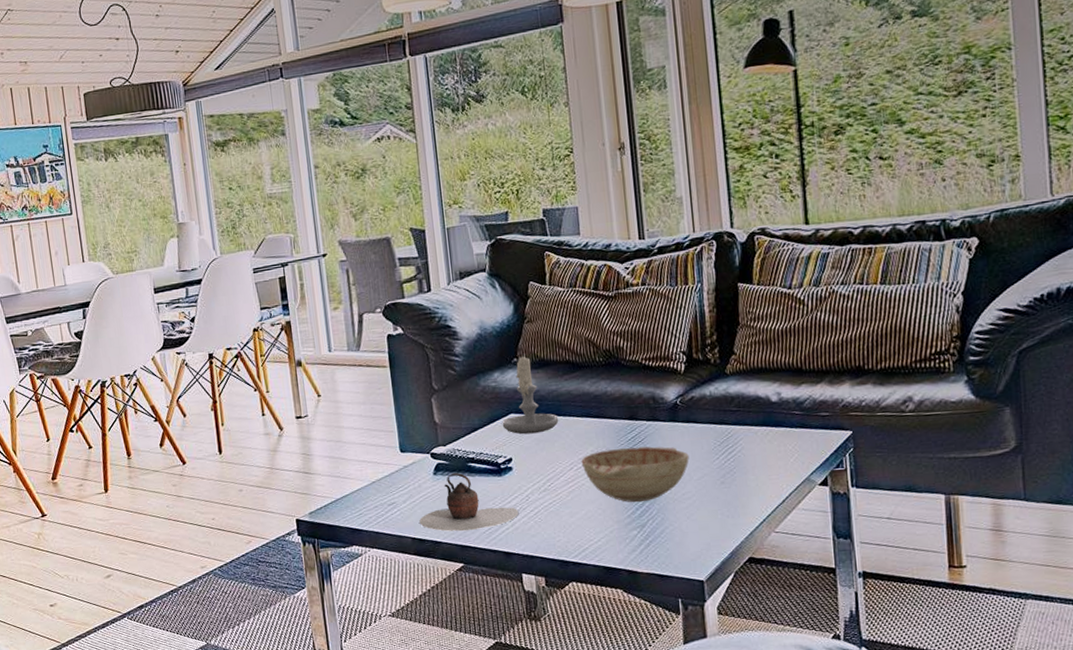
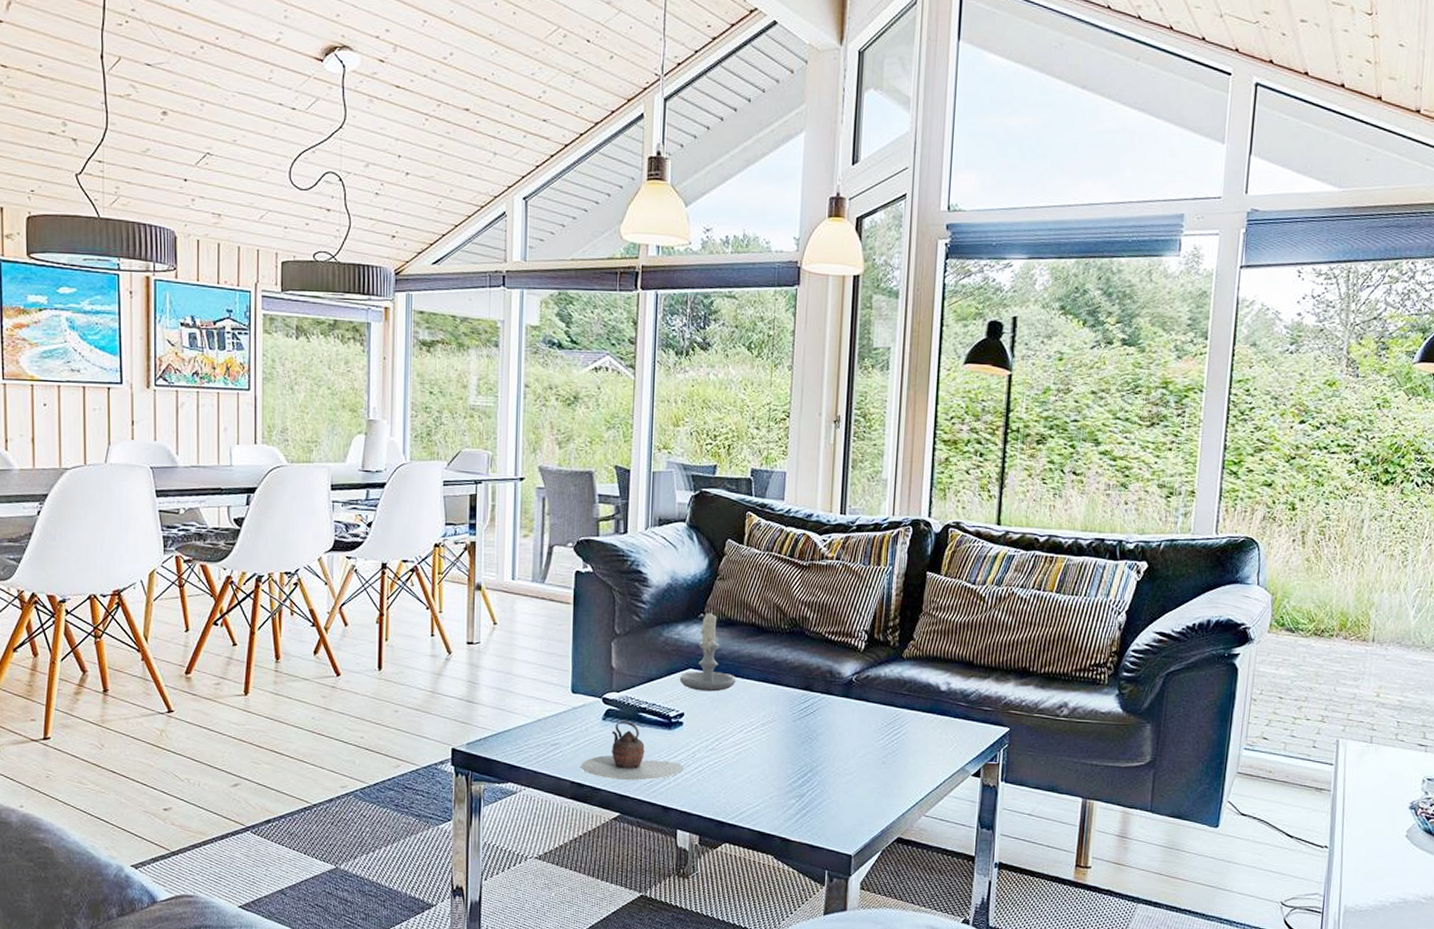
decorative bowl: present [581,446,689,503] -> none [752,717,856,772]

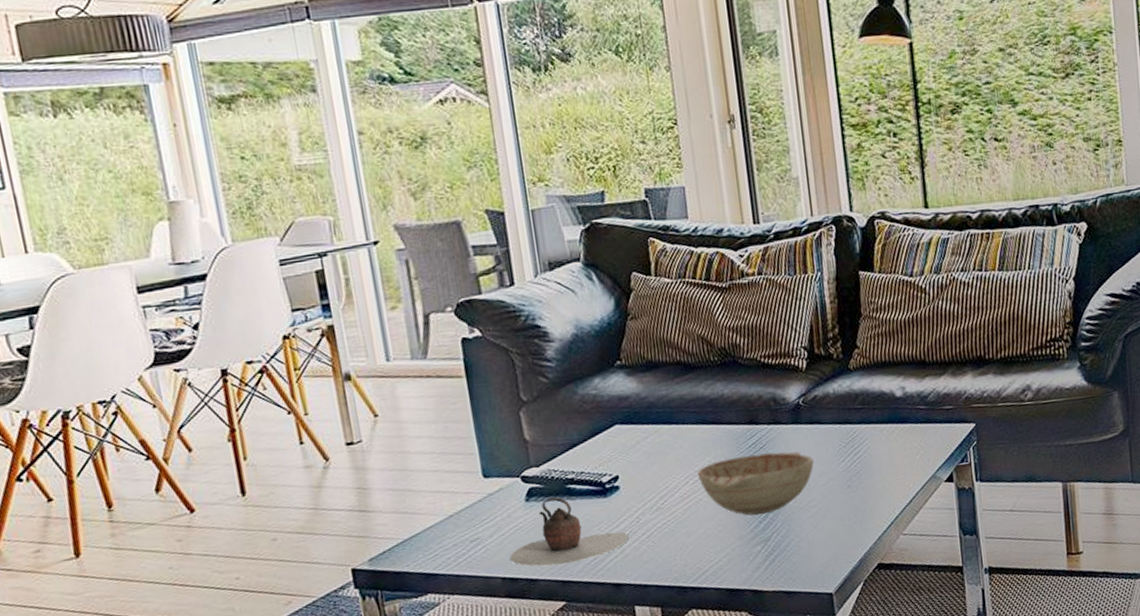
candle: present [679,610,736,692] -> none [605,355,671,448]
decorative bowl: none [752,717,856,772] -> present [697,451,814,516]

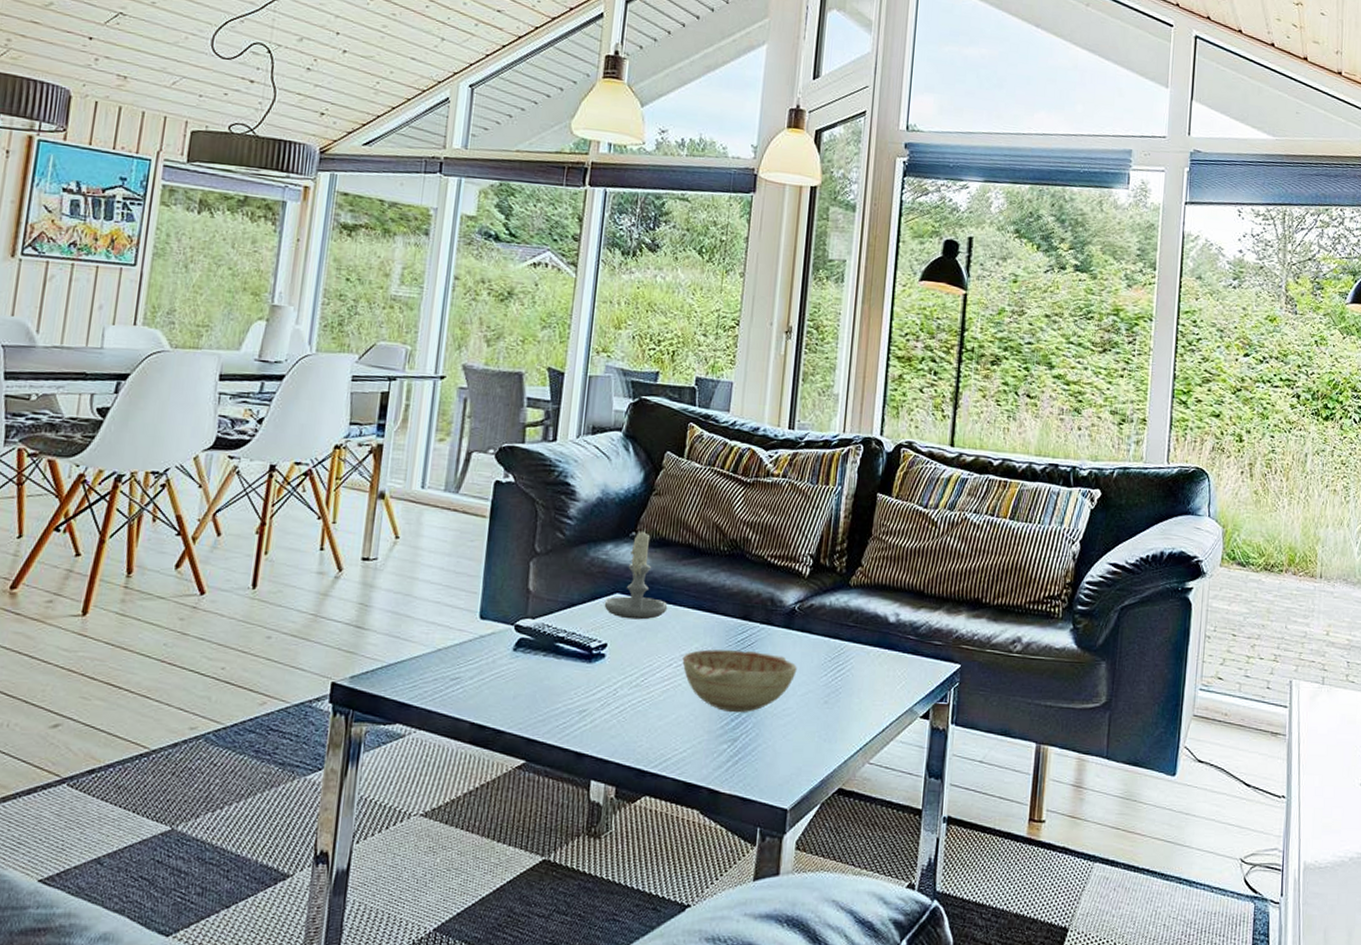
teapot: present [510,496,629,567] -> none [484,651,602,723]
candle: none [605,355,671,448] -> present [604,528,668,620]

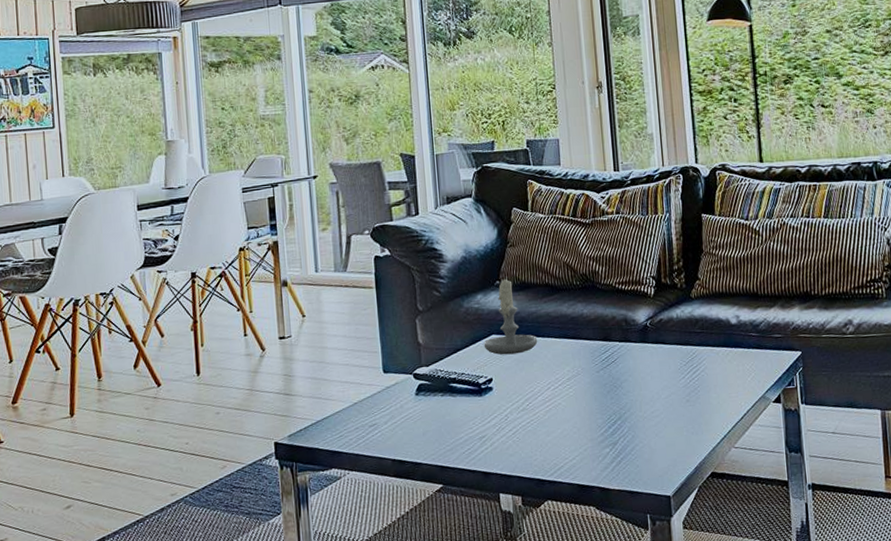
decorative bowl: present [682,649,797,713] -> none [558,366,658,421]

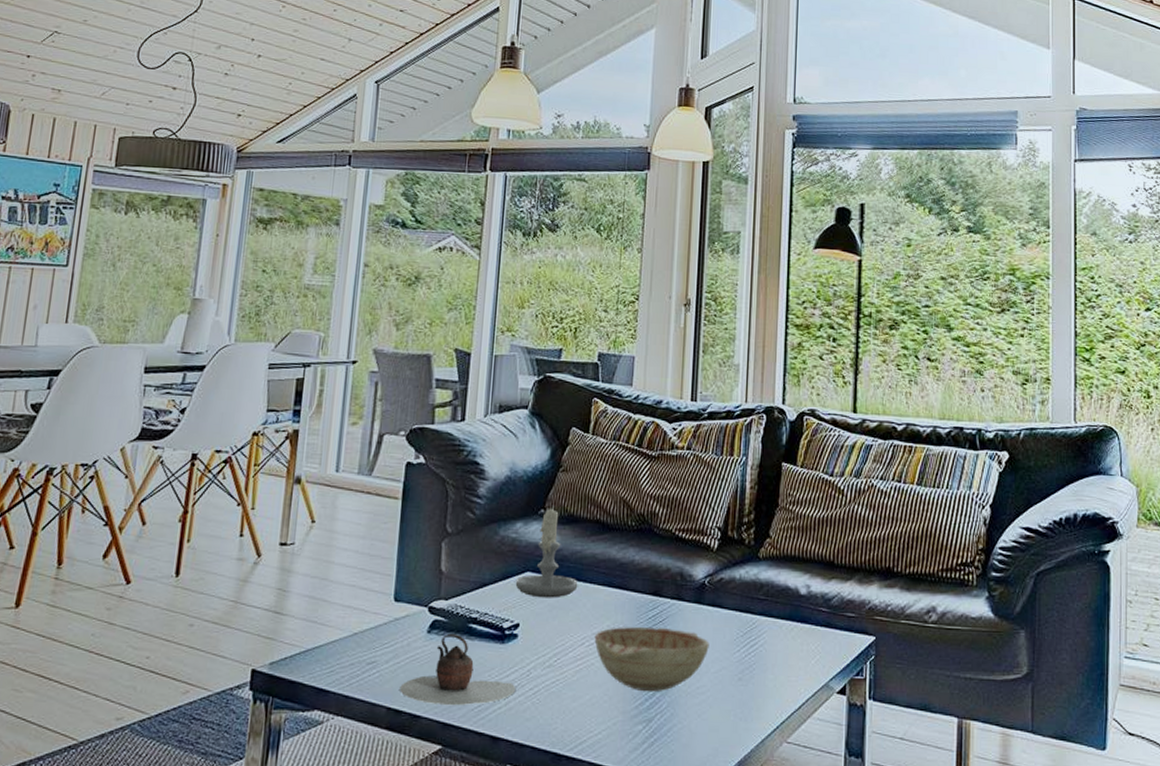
teapot: none [400,393,498,452] -> present [400,633,516,706]
decorative bowl: none [558,366,658,421] -> present [594,627,709,692]

